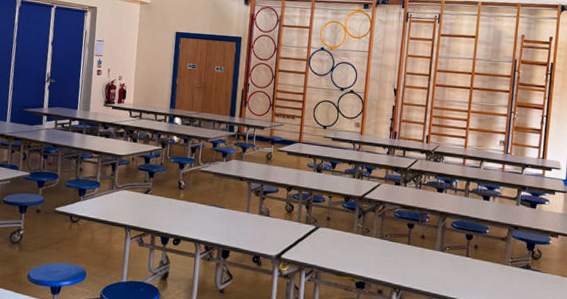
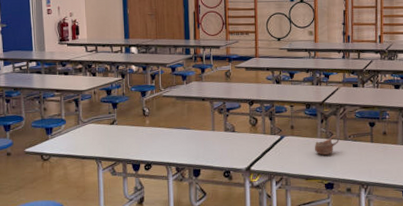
cup: none [348,232,375,252] -> present [314,135,339,155]

